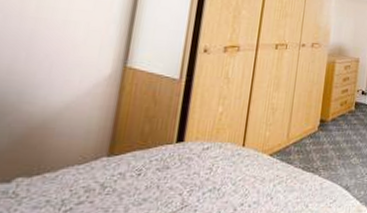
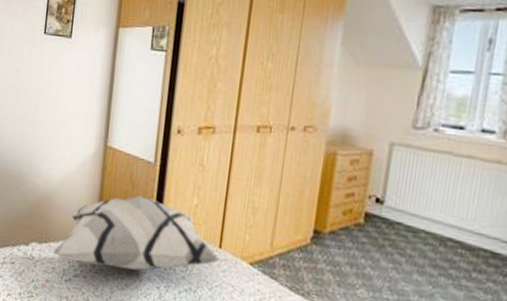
decorative pillow: none [48,110,244,188] -> present [53,195,221,271]

